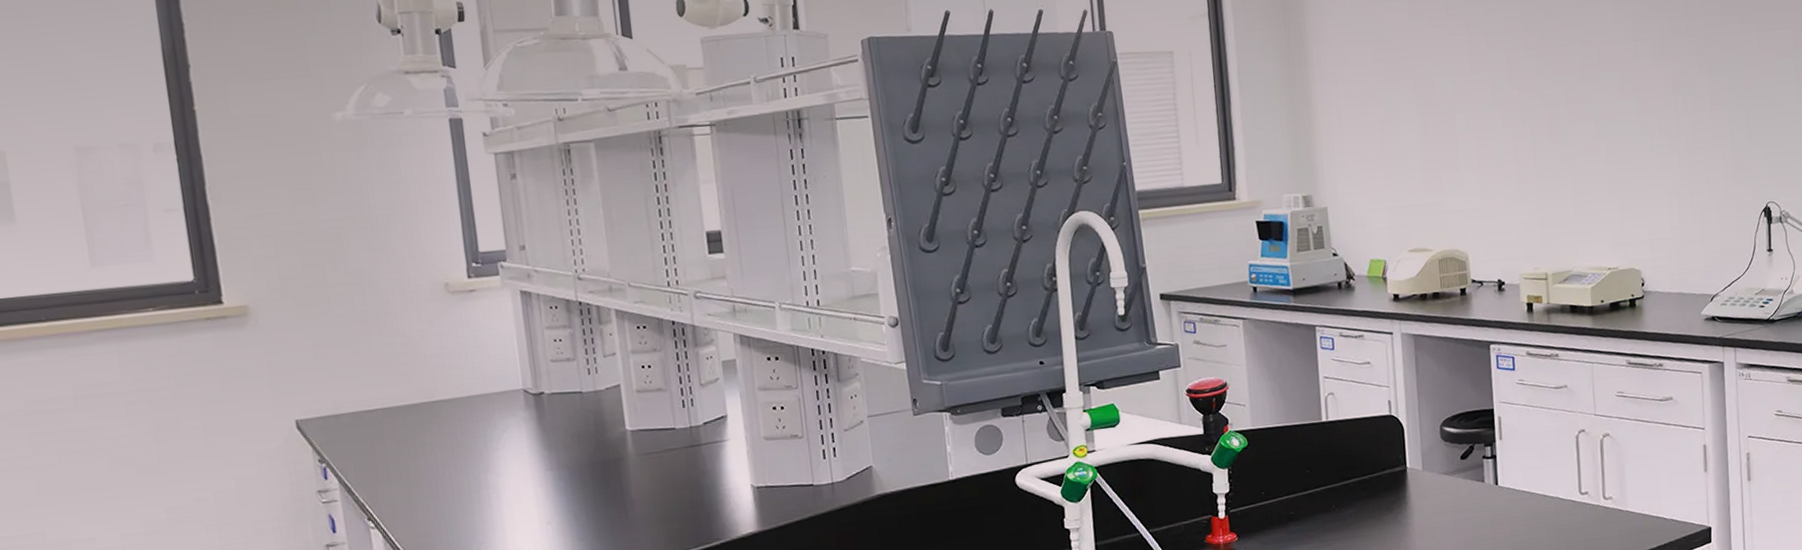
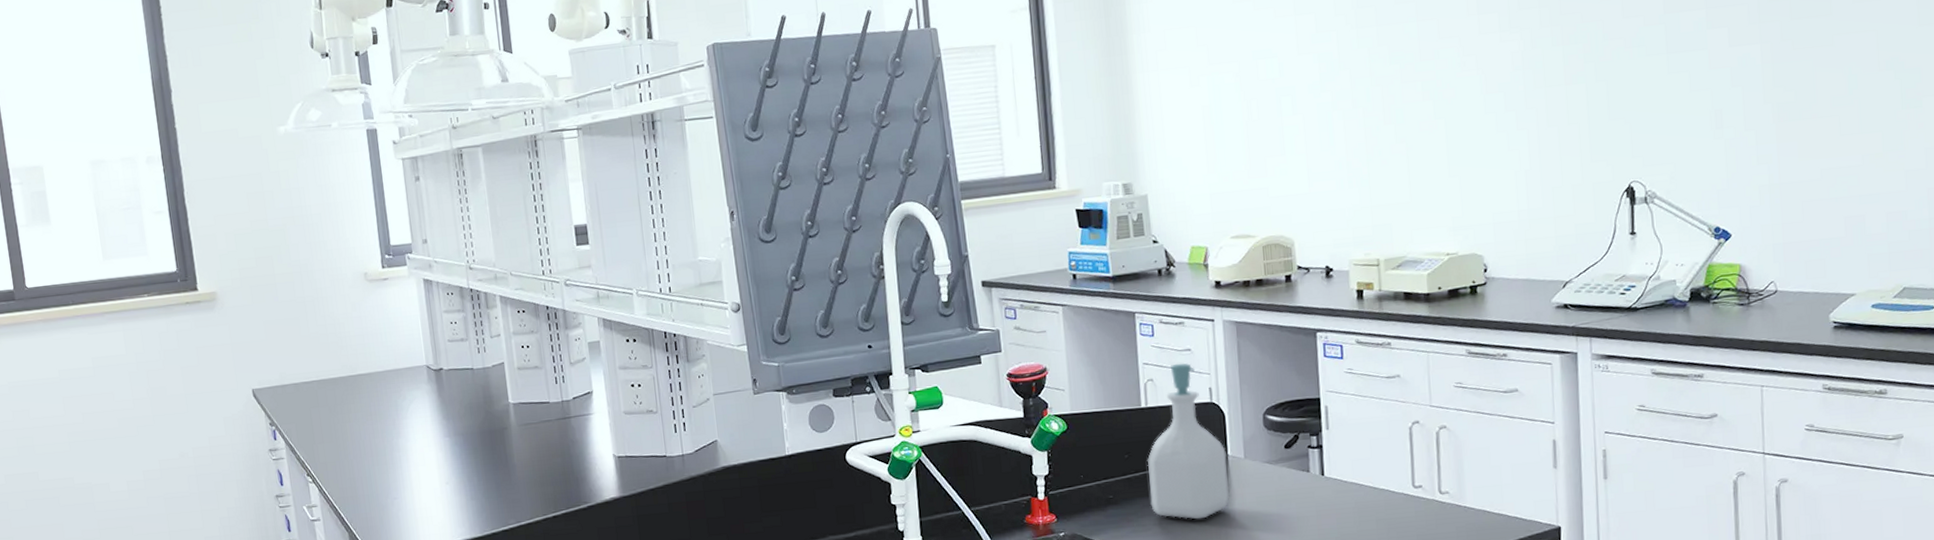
soap bottle: none [1327,376,1409,533] -> present [1147,363,1230,519]

